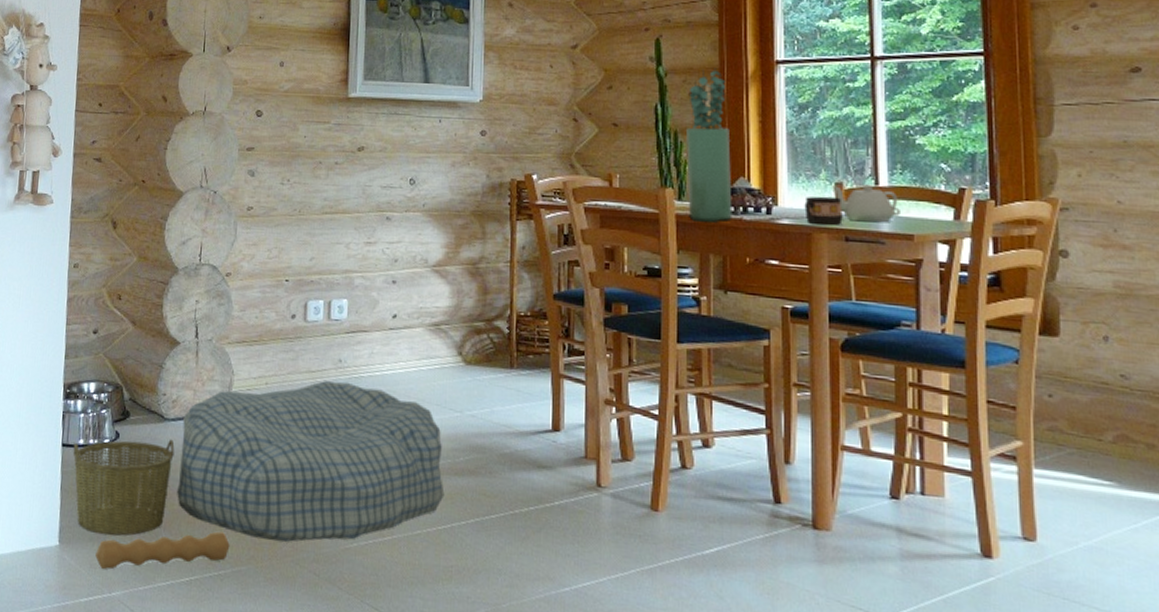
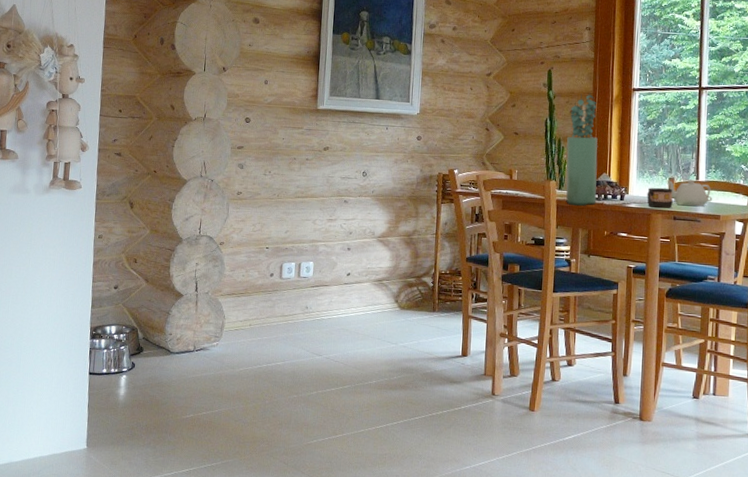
basket: present [73,439,175,536] -> none [98,367,179,440]
dog toy: present [95,531,230,570] -> none [115,434,220,465]
dog bed: present [177,381,445,543] -> none [180,323,382,441]

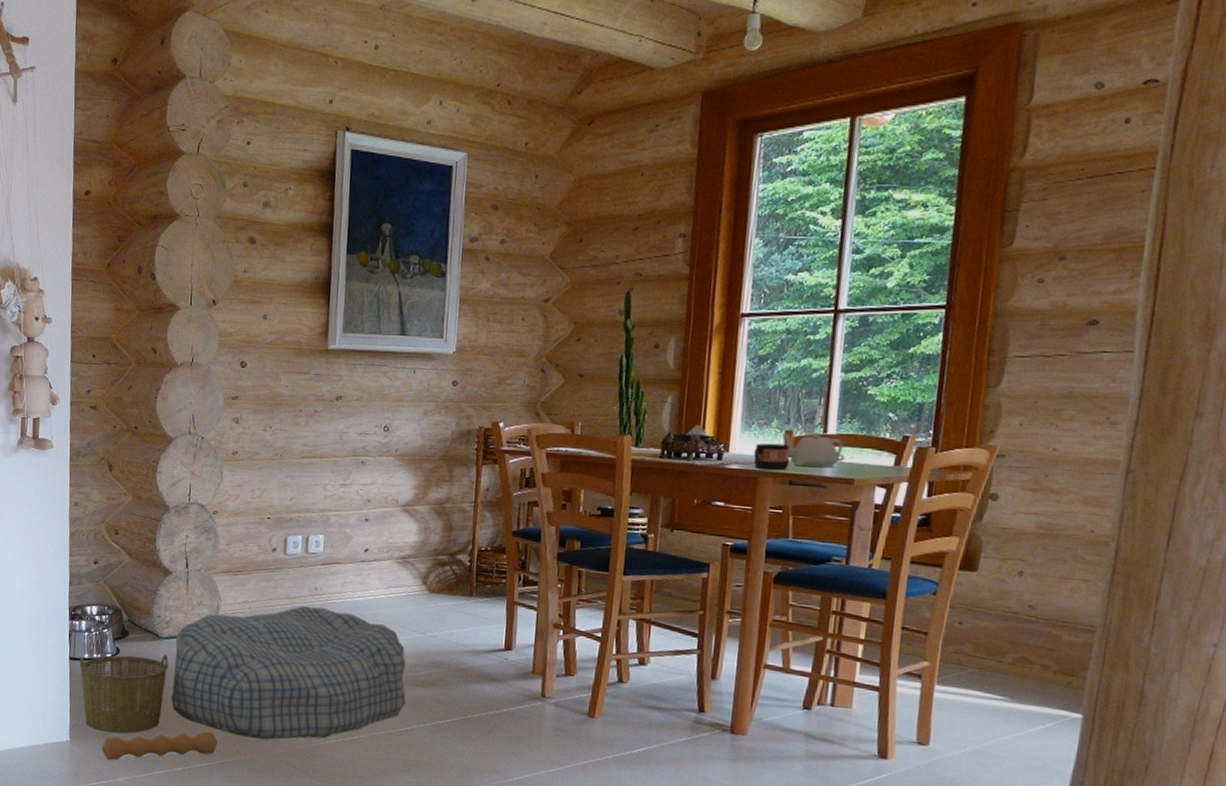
basket: none [98,367,179,440] -> present [79,654,169,733]
dog toy: none [115,434,220,465] -> present [102,731,218,760]
dog bed: none [180,323,382,441] -> present [171,606,406,740]
vase: present [566,93,598,206] -> none [644,321,691,468]

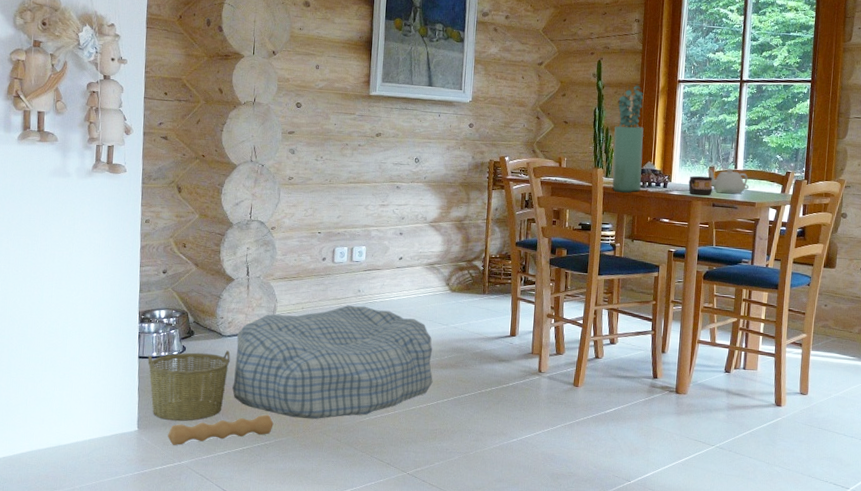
vase: none [644,321,691,468] -> present [612,84,644,193]

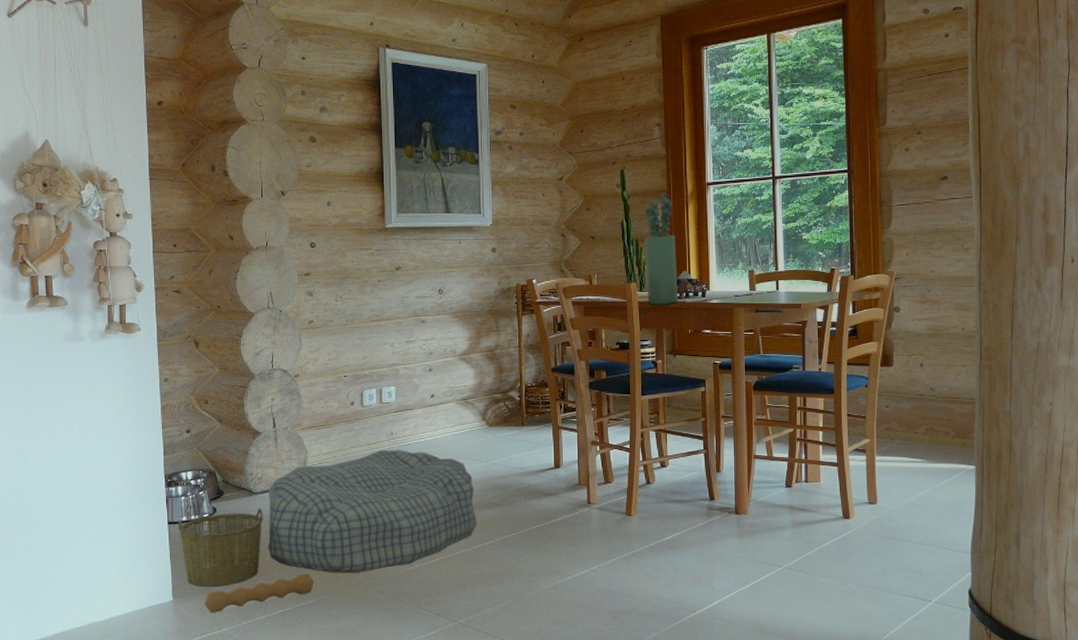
cup: present [688,175,713,197] -> none [728,281,754,302]
teapot: present [706,168,749,194] -> none [746,270,792,298]

